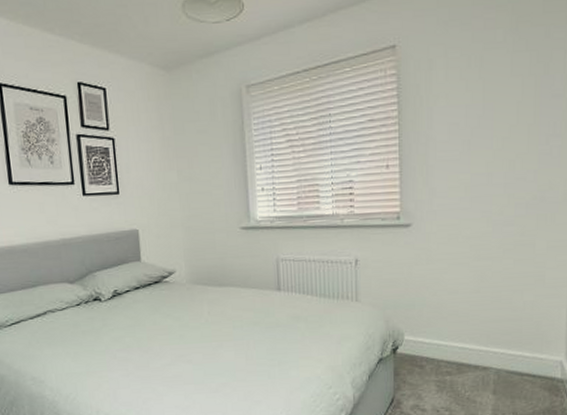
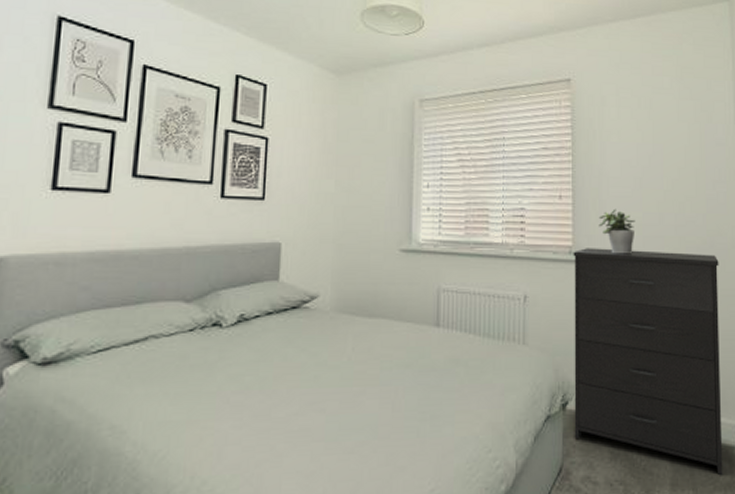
dresser: none [401,208,549,403] -> present [573,248,723,476]
potted plant: none [426,172,463,216] -> present [598,208,636,254]

